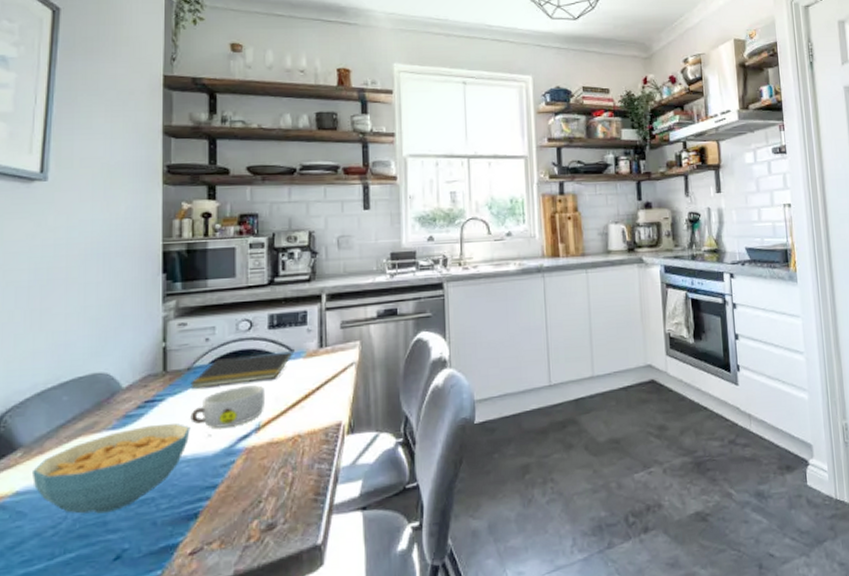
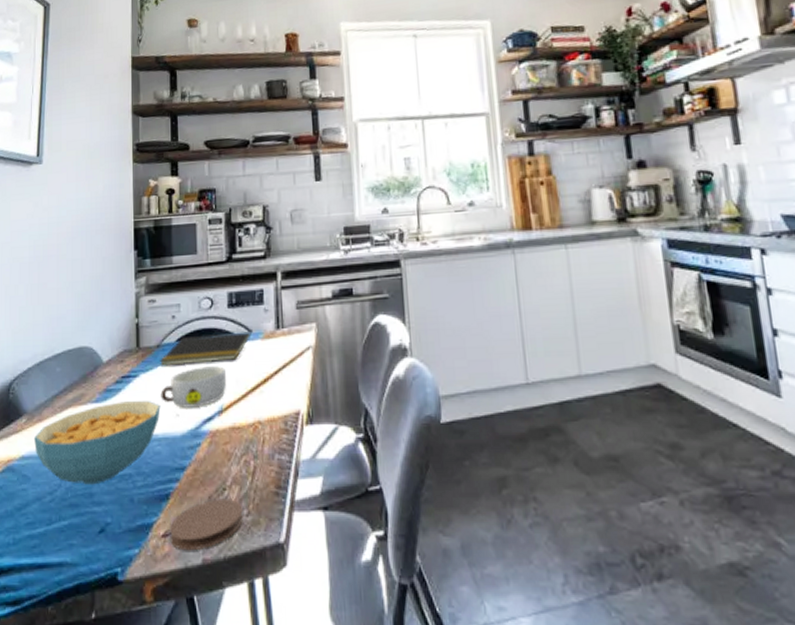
coaster: none [198,510,279,566] -> present [170,498,243,551]

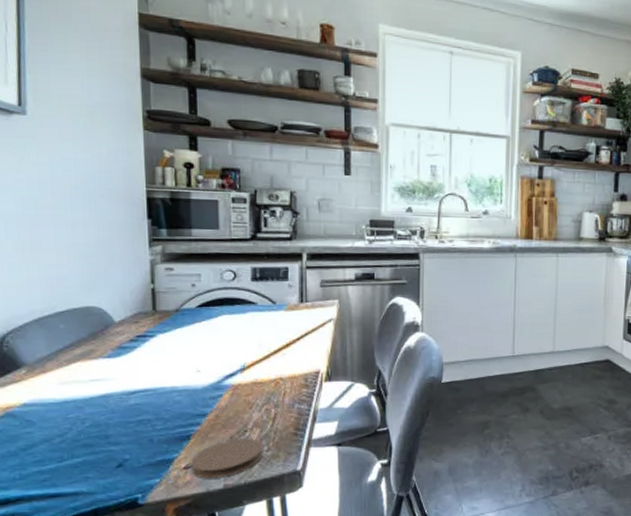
cereal bowl: present [34,401,161,485] -> none [37,358,181,428]
notepad: present [160,331,252,366] -> none [179,302,275,329]
bowl: present [160,366,227,408] -> none [180,331,250,365]

